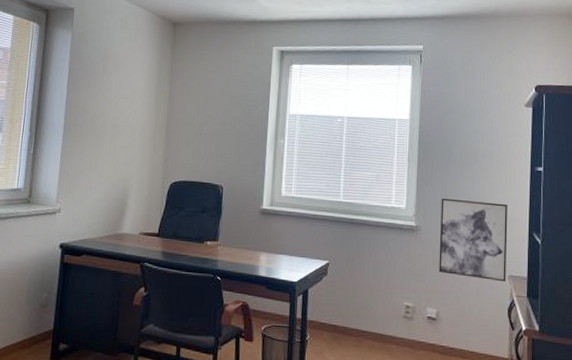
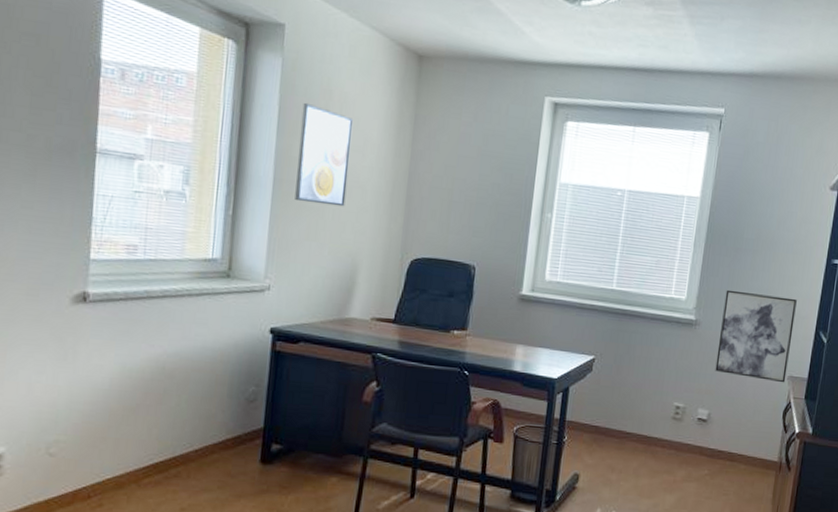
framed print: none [80,64,125,143] -> present [295,102,354,207]

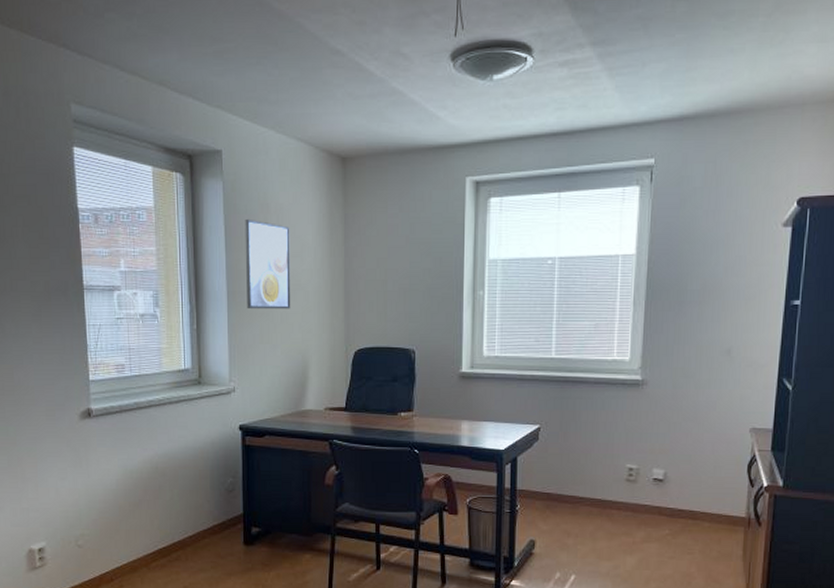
wall art: present [715,289,797,383] -> none [668,345,754,436]

